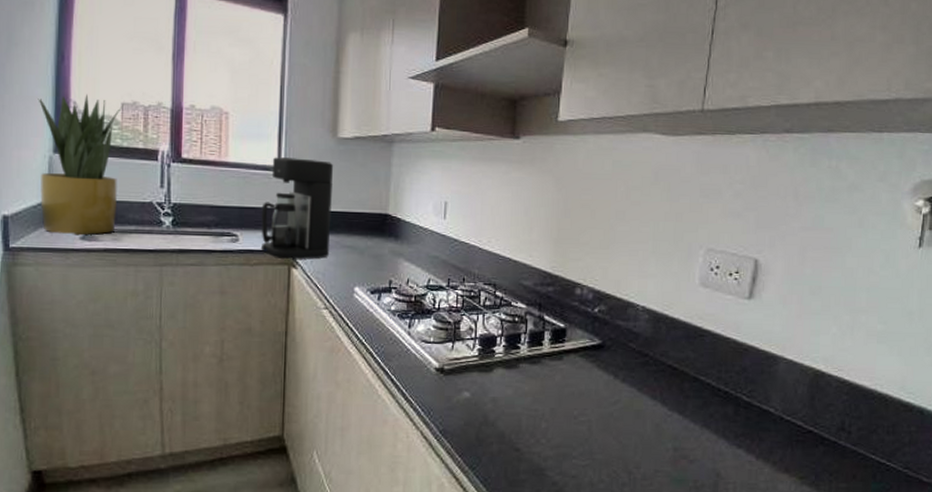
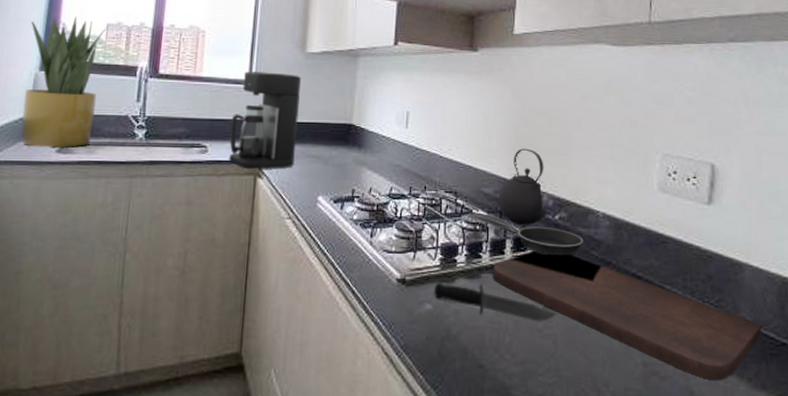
knife: none [471,371,592,410] -> present [433,282,556,322]
frying pan: none [506,304,622,348] -> present [468,212,584,256]
cutting board: none [531,342,791,464] -> present [493,250,762,381]
kettle: none [537,241,590,317] -> present [497,148,550,225]

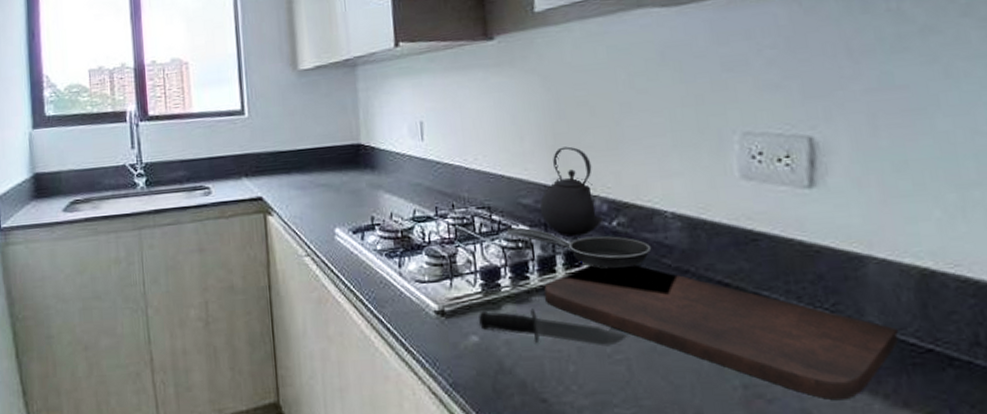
planter: present [22,16,110,148] -> none [15,67,94,209]
coffee maker: present [229,71,302,170] -> none [230,97,304,208]

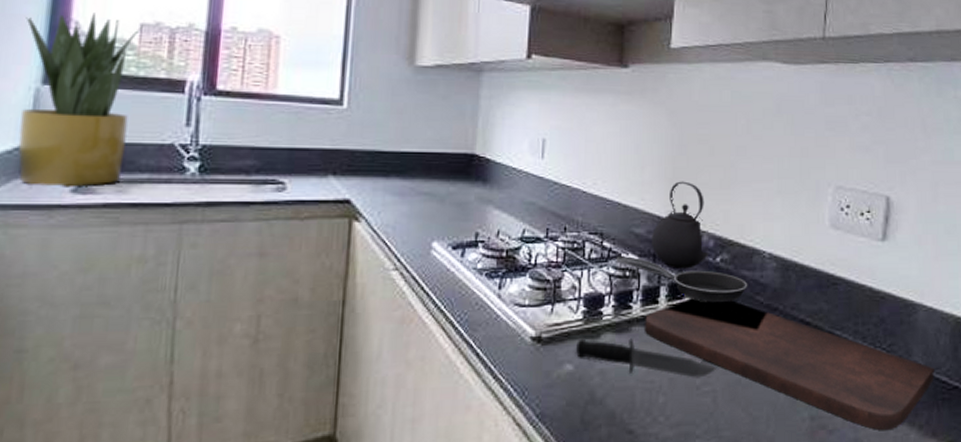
planter: none [15,67,94,209] -> present [17,13,145,186]

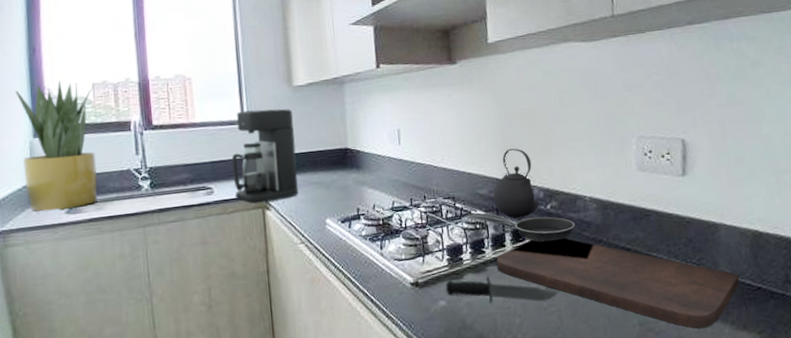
coffee maker: none [315,88,410,211] -> present [231,109,298,204]

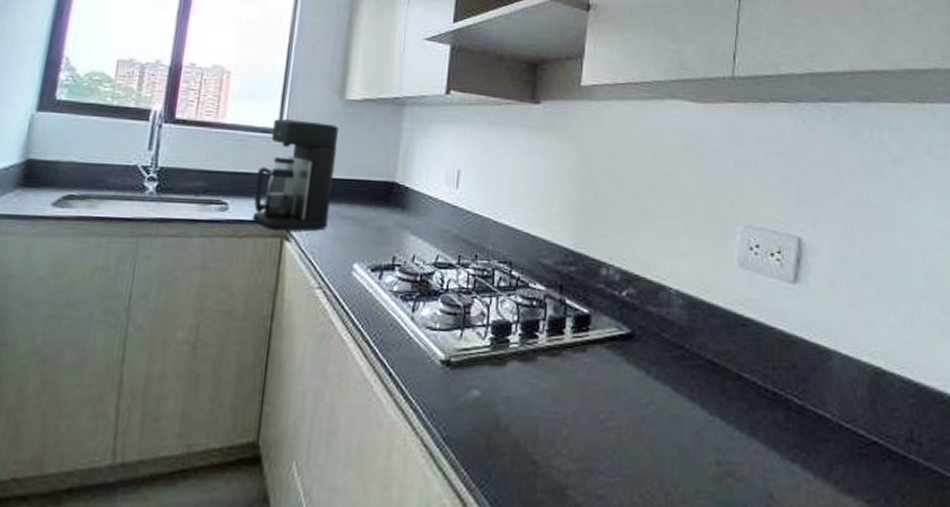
planter: present [14,80,98,212] -> none [12,50,121,201]
knife: present [445,276,558,303] -> none [482,364,620,413]
frying pan: present [467,212,576,242] -> none [523,286,654,338]
kettle: present [492,148,542,218] -> none [558,214,617,302]
cutting board: present [496,238,740,329] -> none [550,331,851,483]

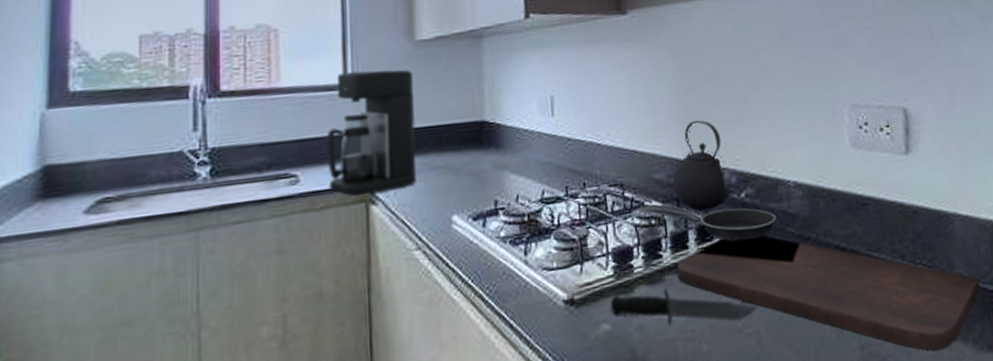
knife: none [482,364,620,413] -> present [610,288,757,325]
frying pan: none [523,286,654,338] -> present [639,203,777,241]
cutting board: none [550,331,851,483] -> present [677,235,981,351]
kettle: none [558,214,617,302] -> present [672,120,735,210]

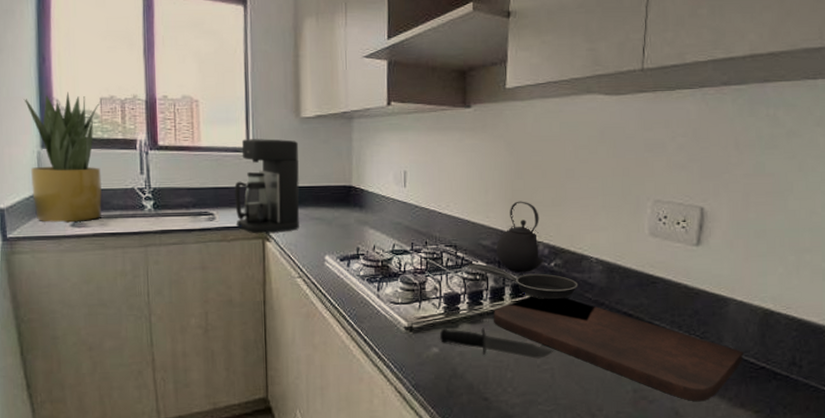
planter: none [26,31,143,212] -> present [23,92,103,222]

